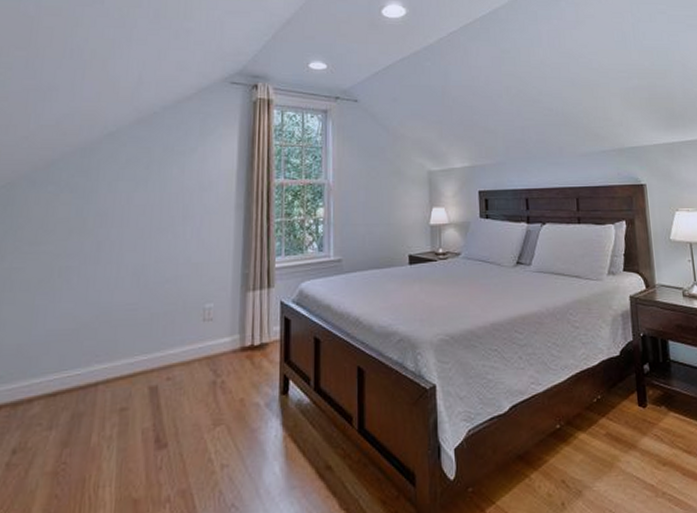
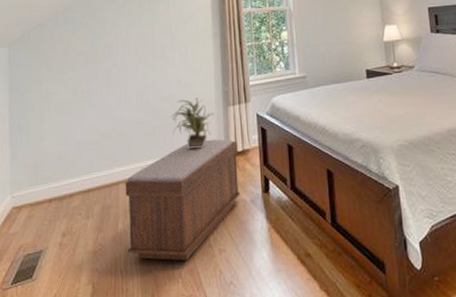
bench: none [100,330,255,481] -> present [125,139,240,261]
potted plant: none [175,280,229,342] -> present [171,97,214,149]

